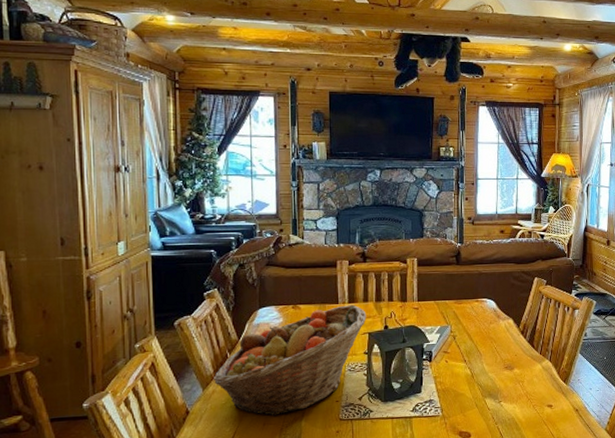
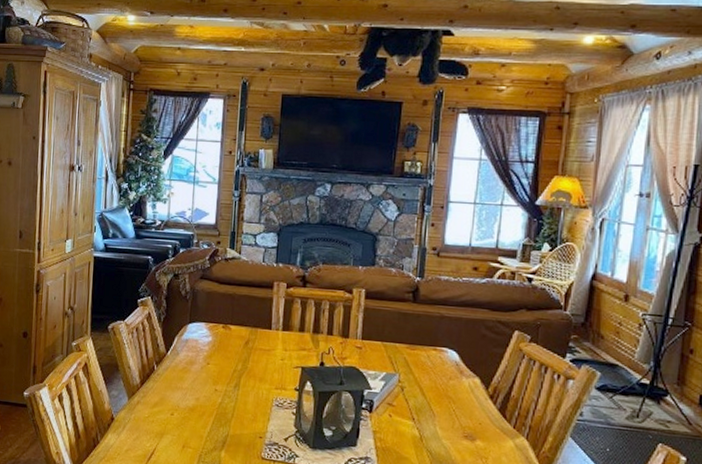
fruit basket: present [213,305,367,416] -> none [138,332,302,441]

